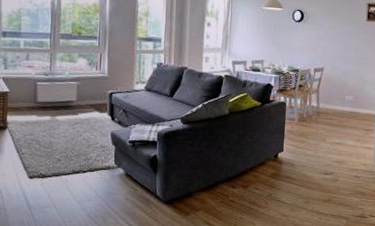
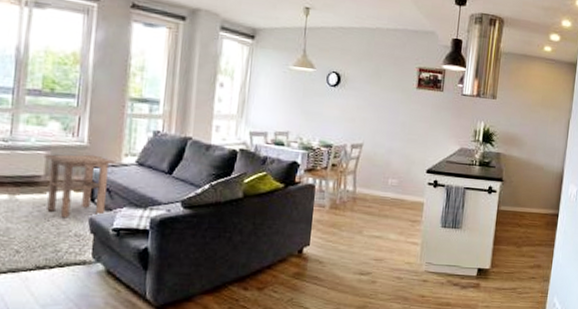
side table: none [75,83,130,134] -> present [44,154,117,218]

